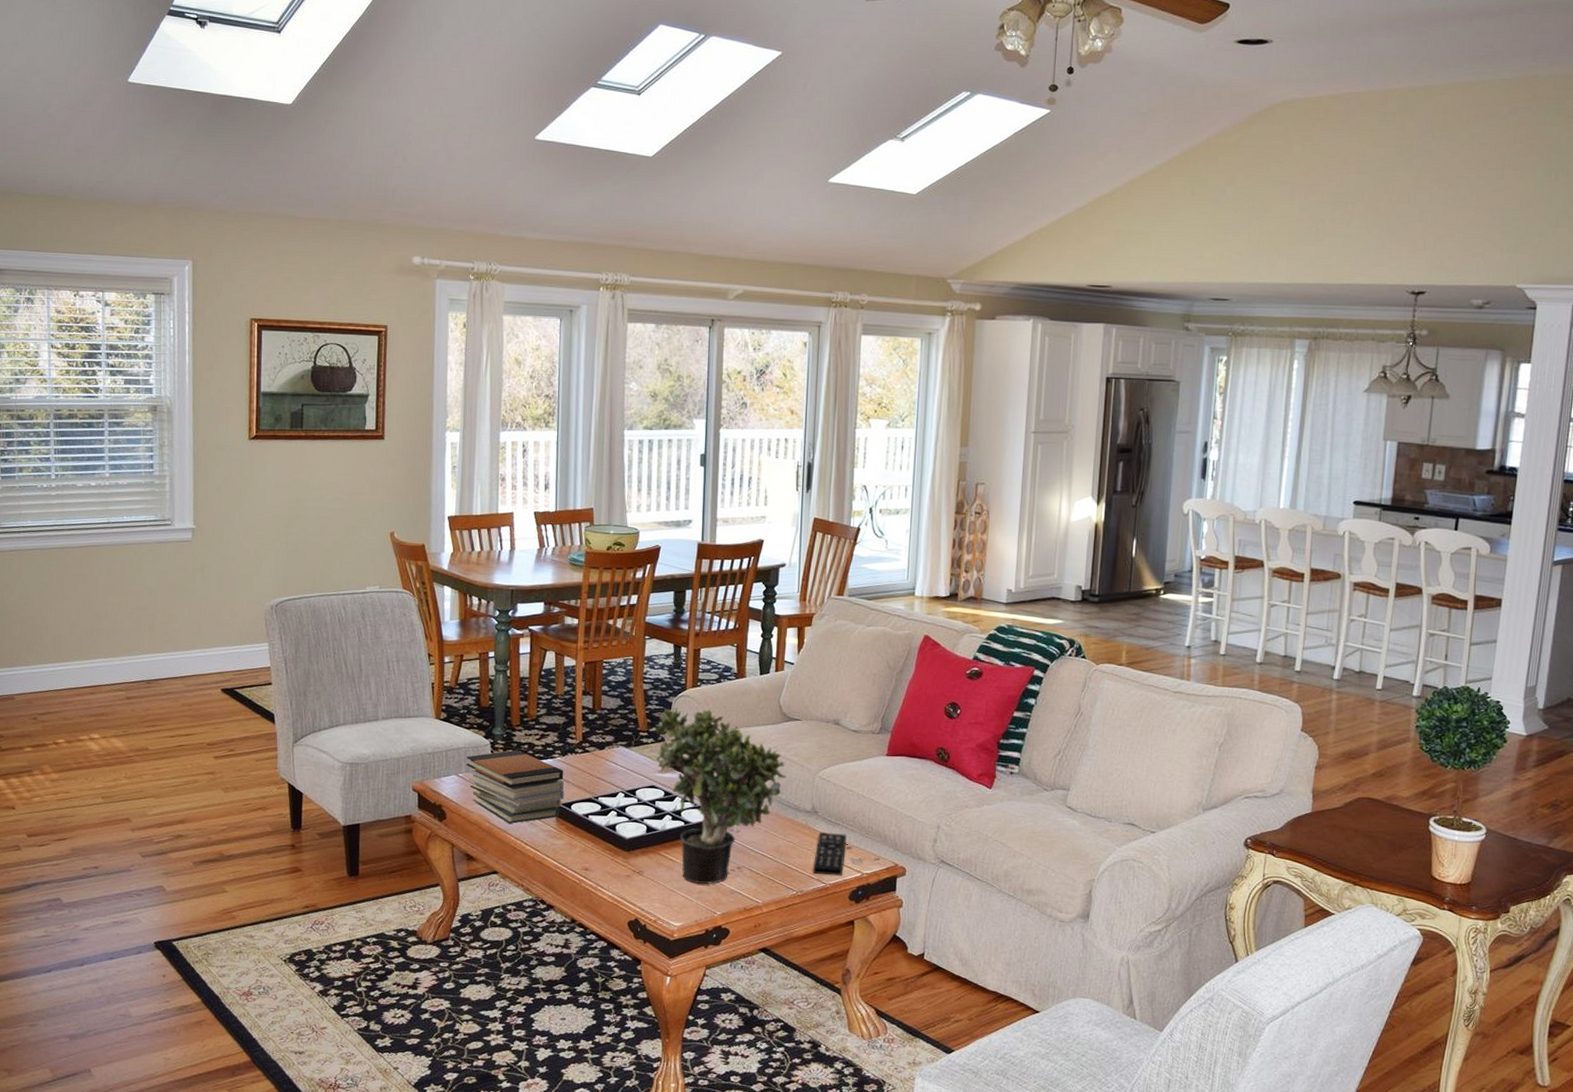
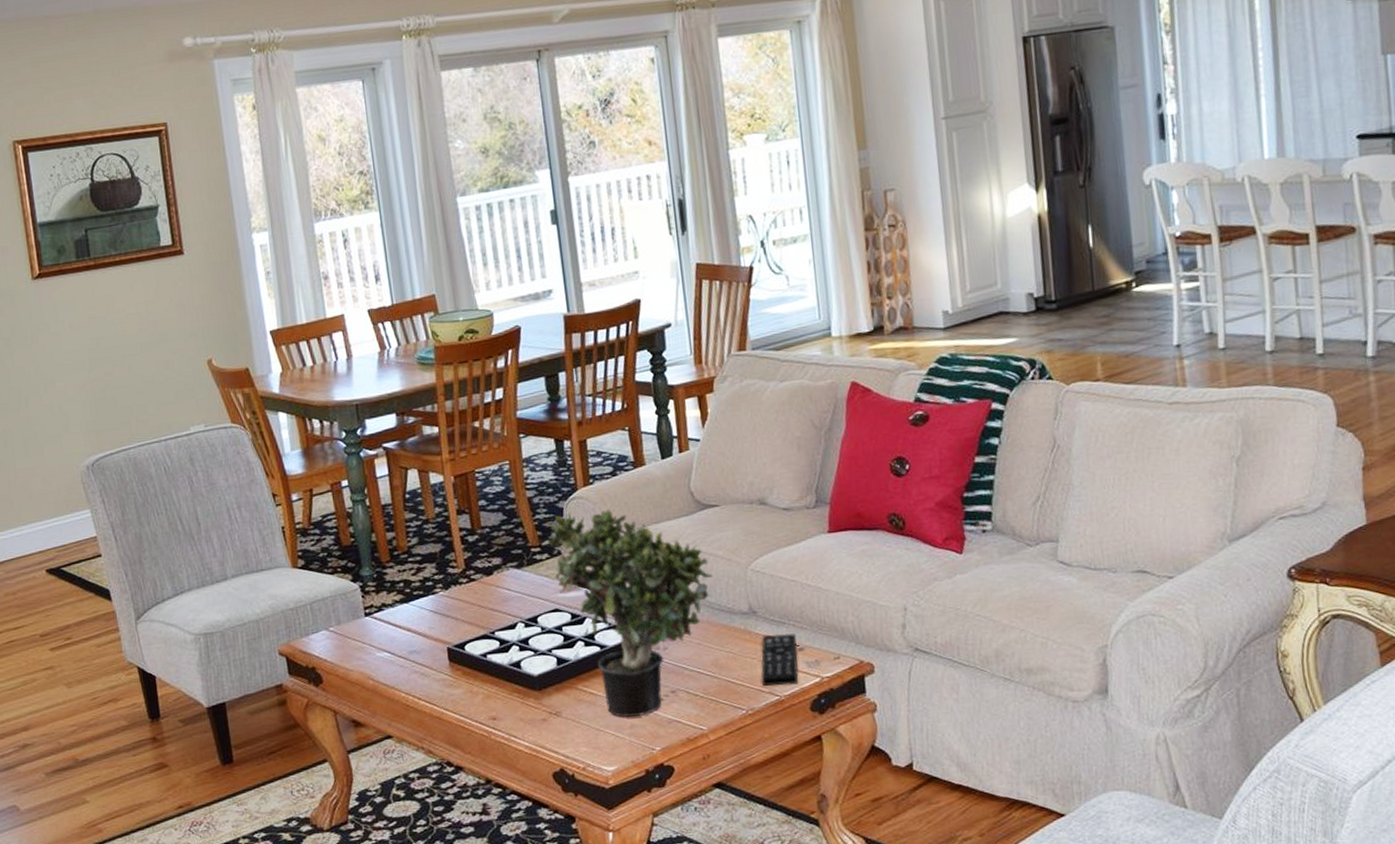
book stack: present [466,750,564,824] -> none [334,590,455,678]

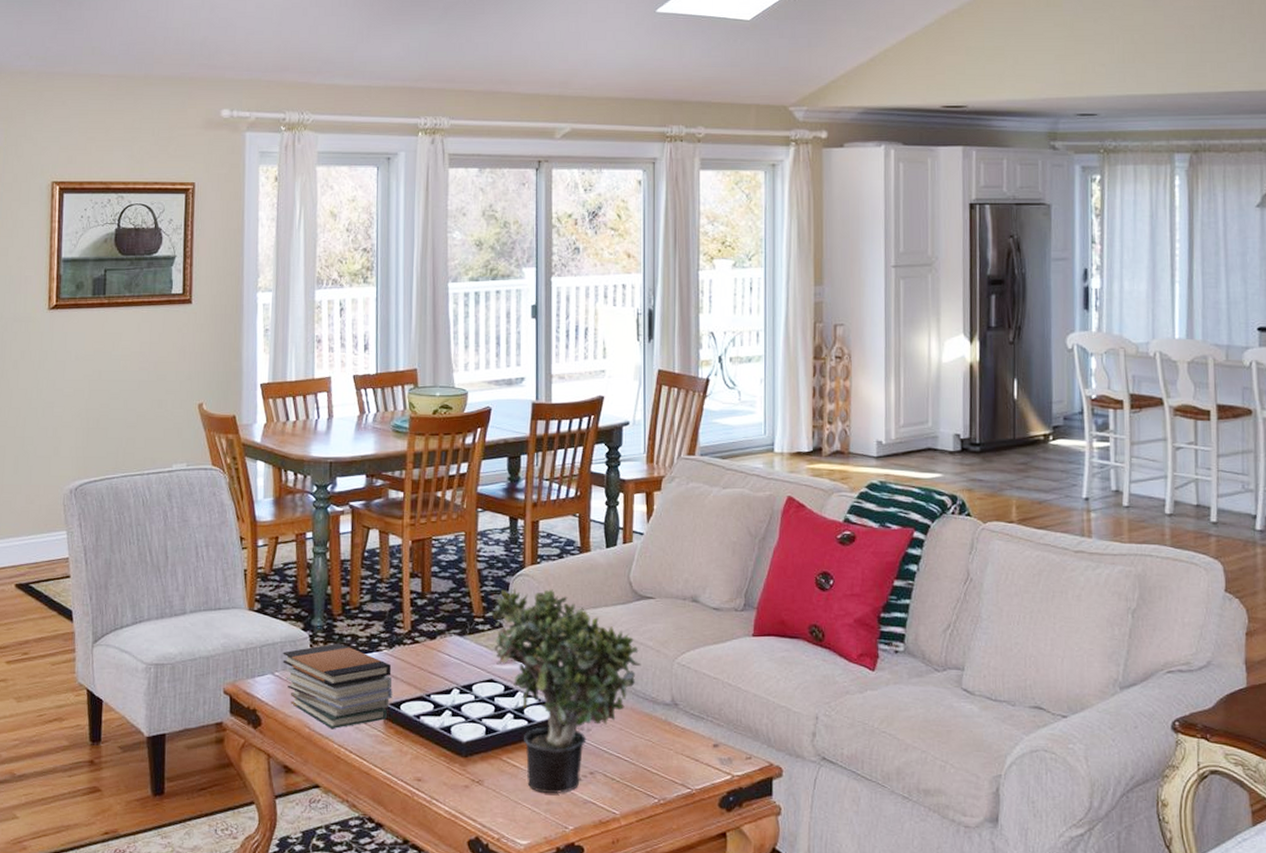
book stack: none [334,590,455,678] -> present [282,643,392,729]
remote control: present [761,633,799,687] -> none [677,727,712,780]

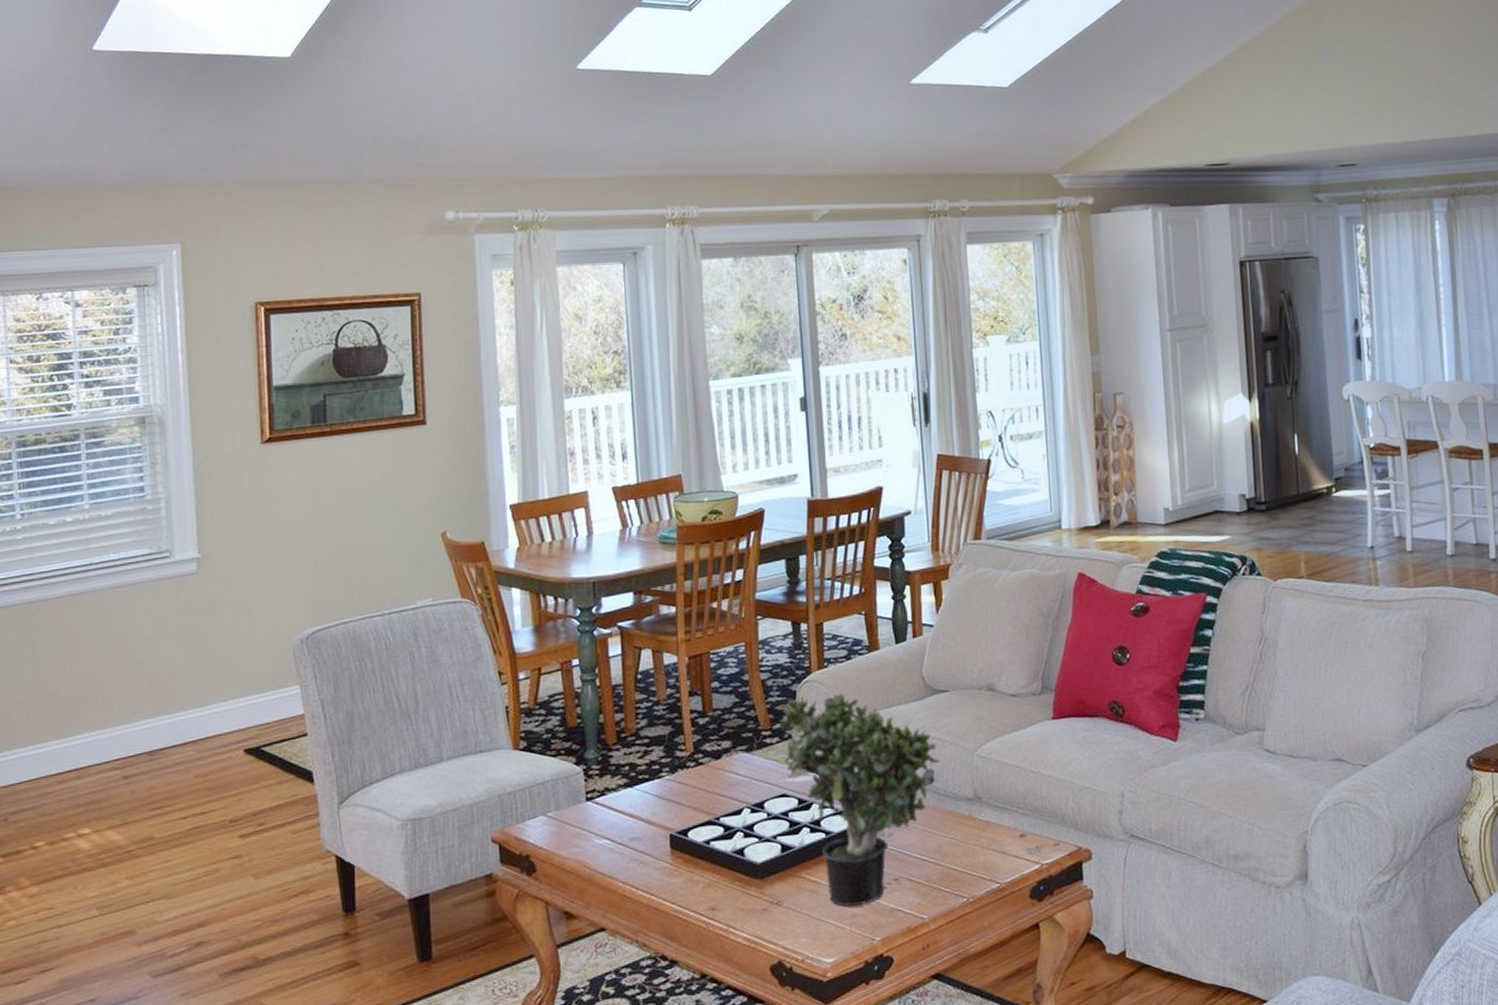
book stack: present [282,643,392,729] -> none [555,774,678,866]

